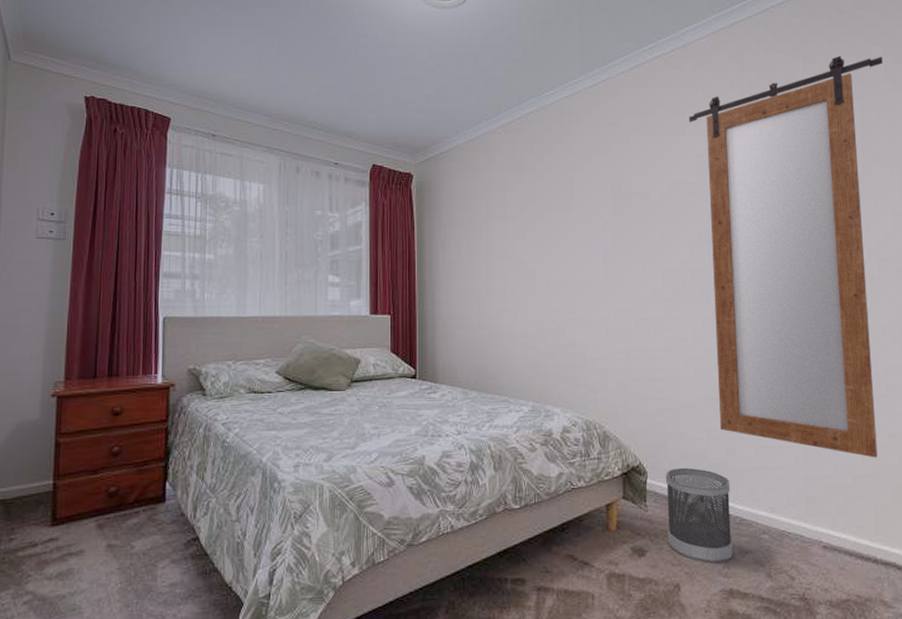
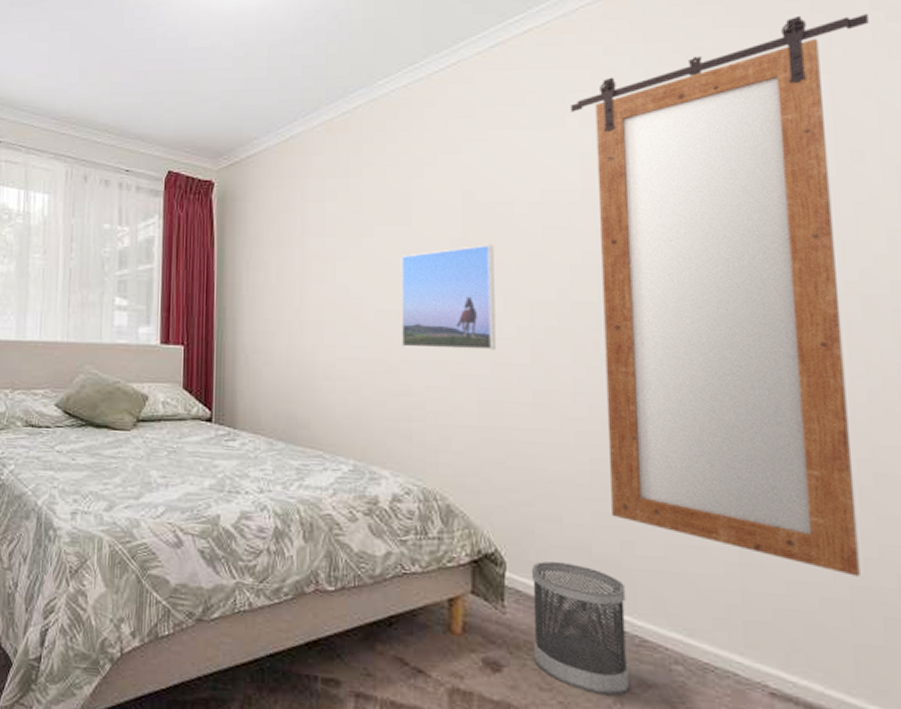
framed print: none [566,225,638,309] -> present [400,244,496,350]

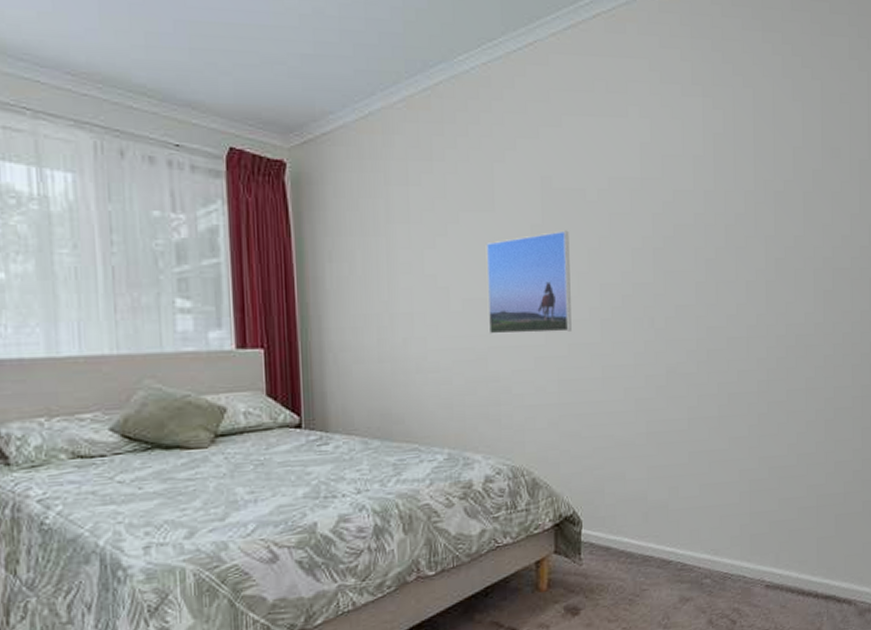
wastebasket: present [531,561,629,696] -> none [601,512,673,616]
home mirror: present [570,14,869,577] -> none [632,25,847,488]

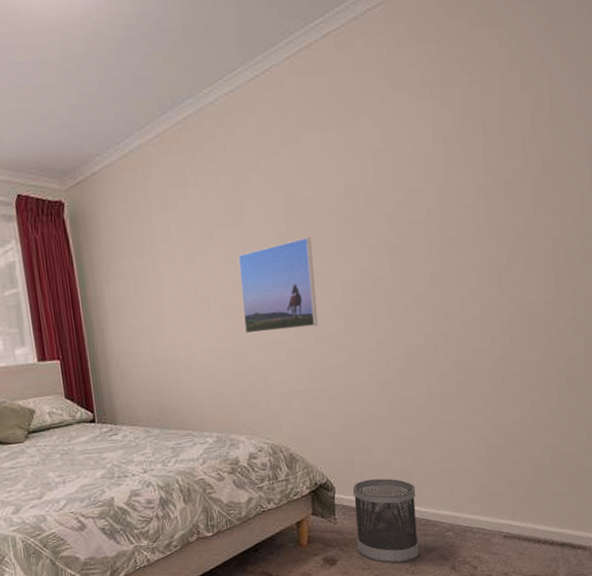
wastebasket: none [601,512,673,616] -> present [352,478,419,564]

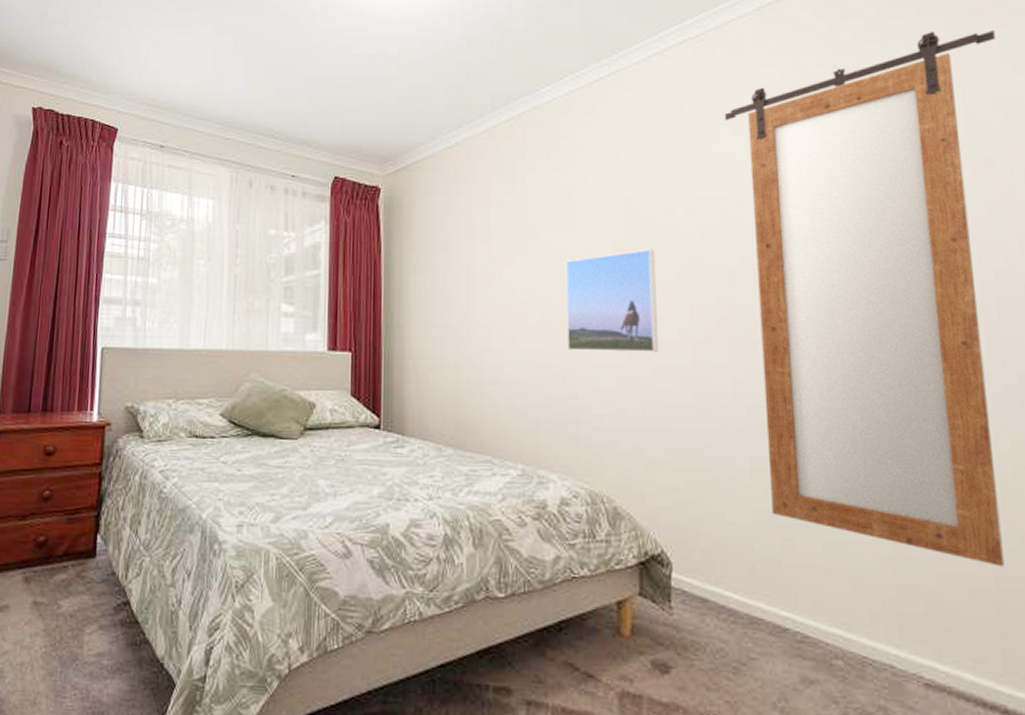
wastebasket: present [352,478,419,564] -> none [696,560,793,693]
home mirror: none [363,13,576,449] -> present [724,31,1005,567]

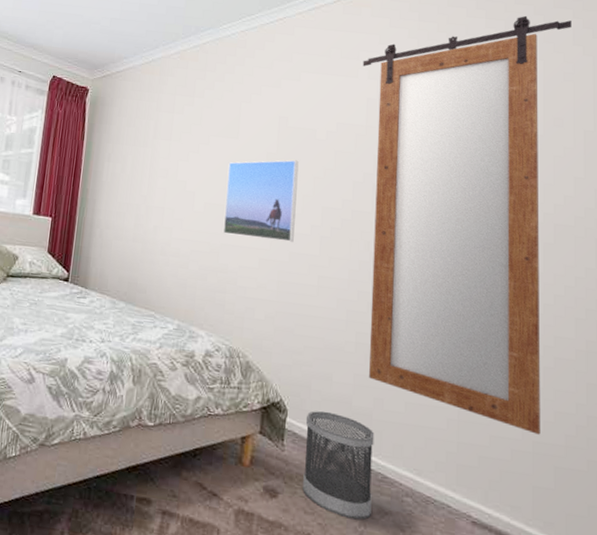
wastebasket: none [696,560,793,693] -> present [303,410,375,520]

